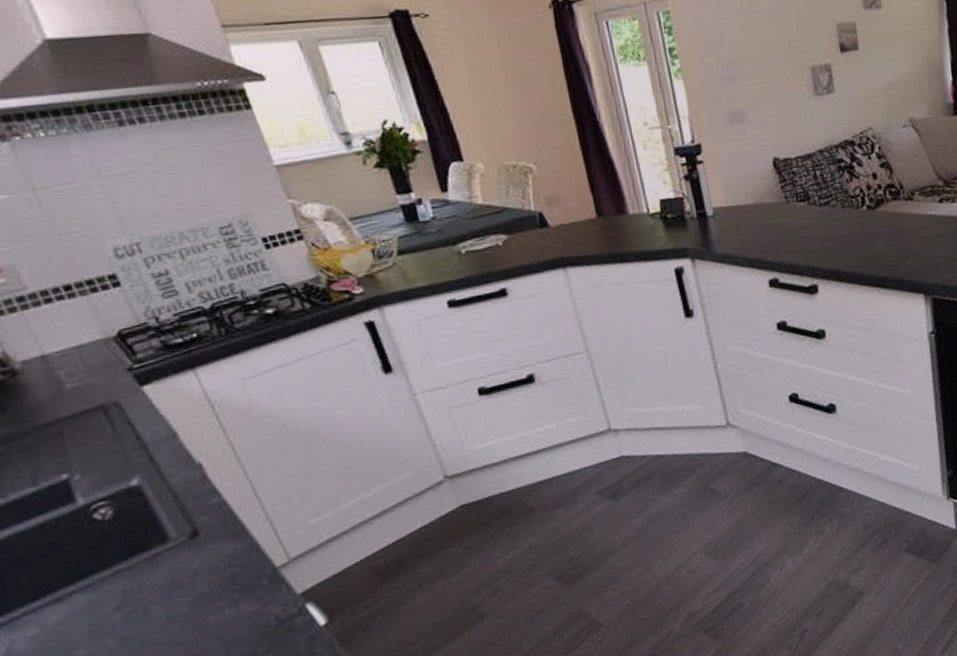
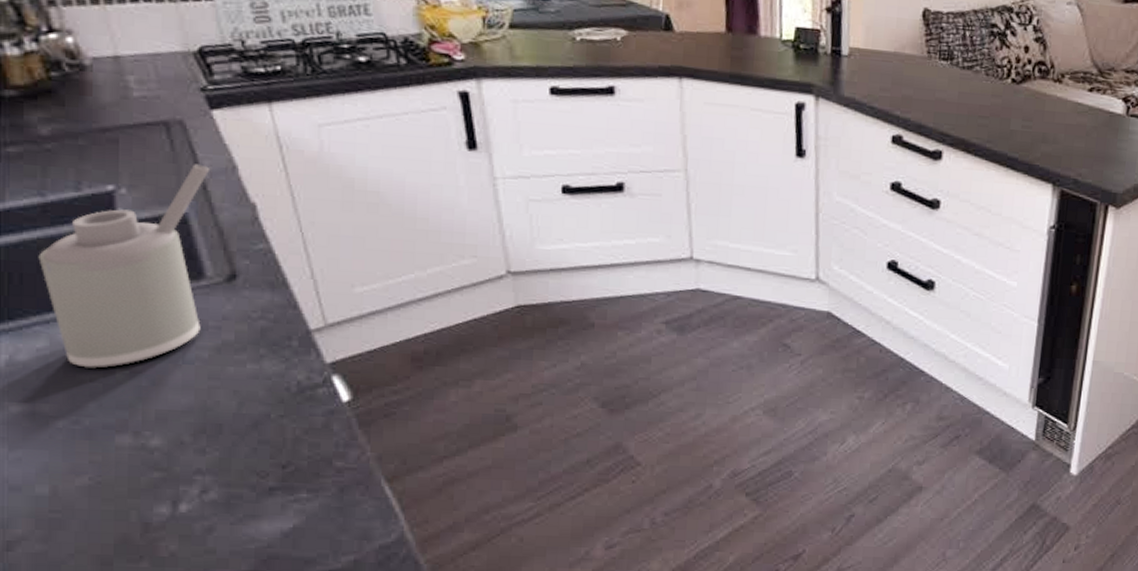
soap dispenser: none [12,438,176,646] -> present [38,164,211,370]

